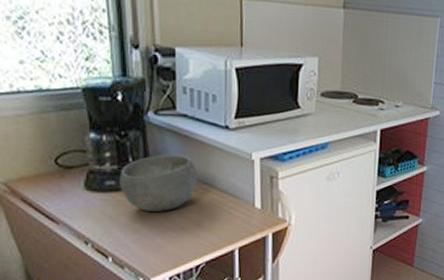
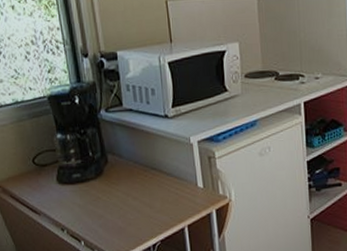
bowl: present [120,154,197,212] -> none [83,145,147,198]

